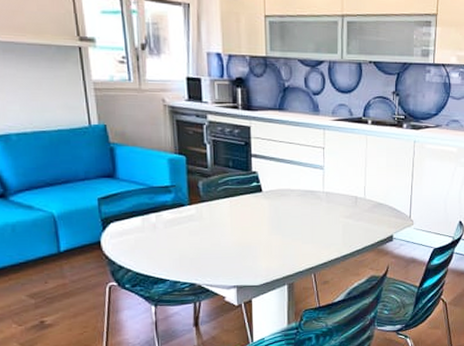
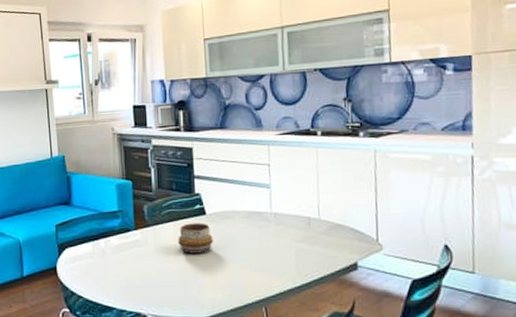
decorative bowl: none [234,199,269,228] -> present [178,223,213,254]

